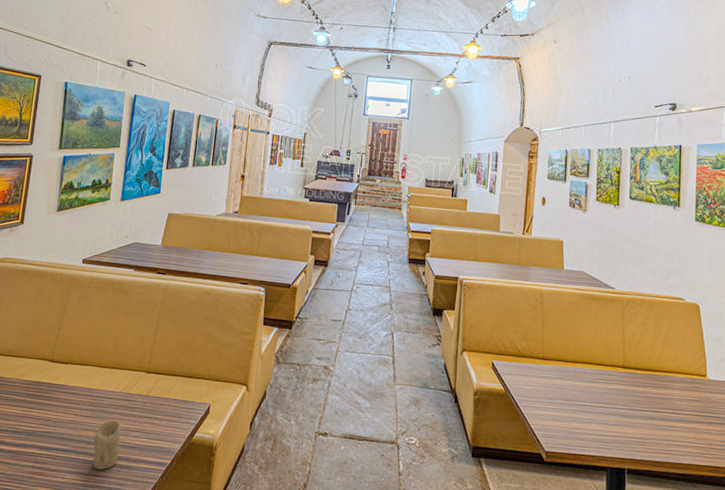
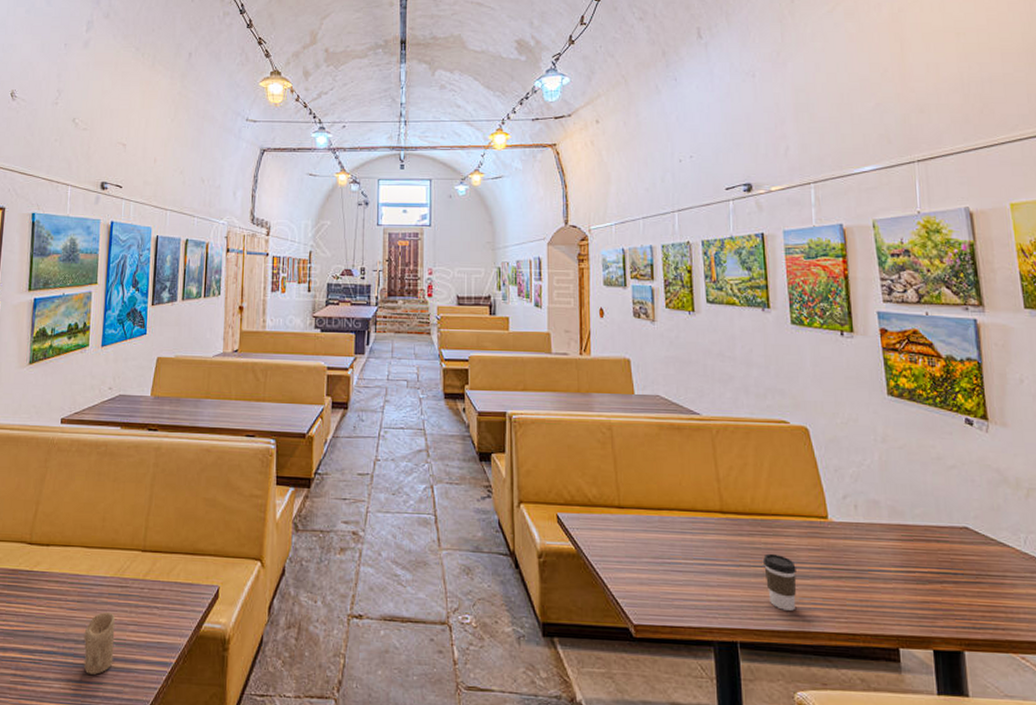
coffee cup: none [652,401,677,447] -> present [763,553,797,611]

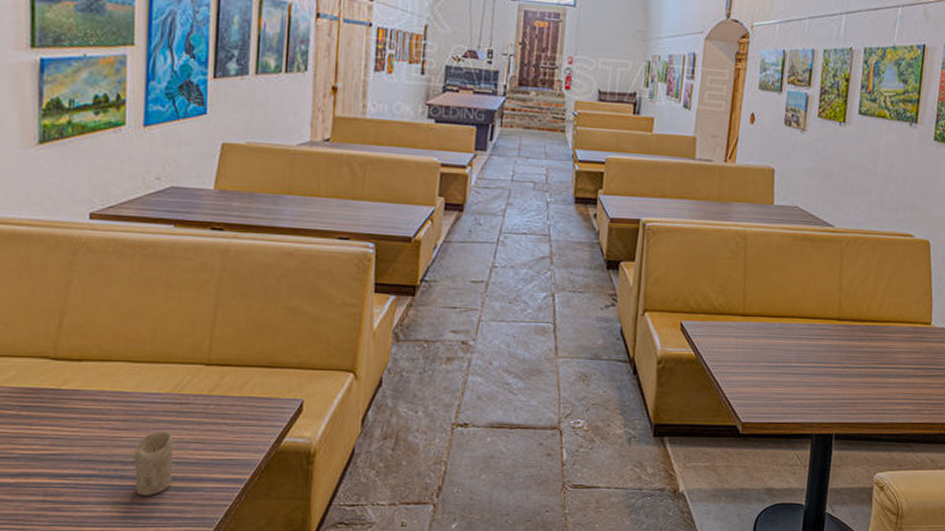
coffee cup: present [763,553,797,611] -> none [867,356,896,405]

